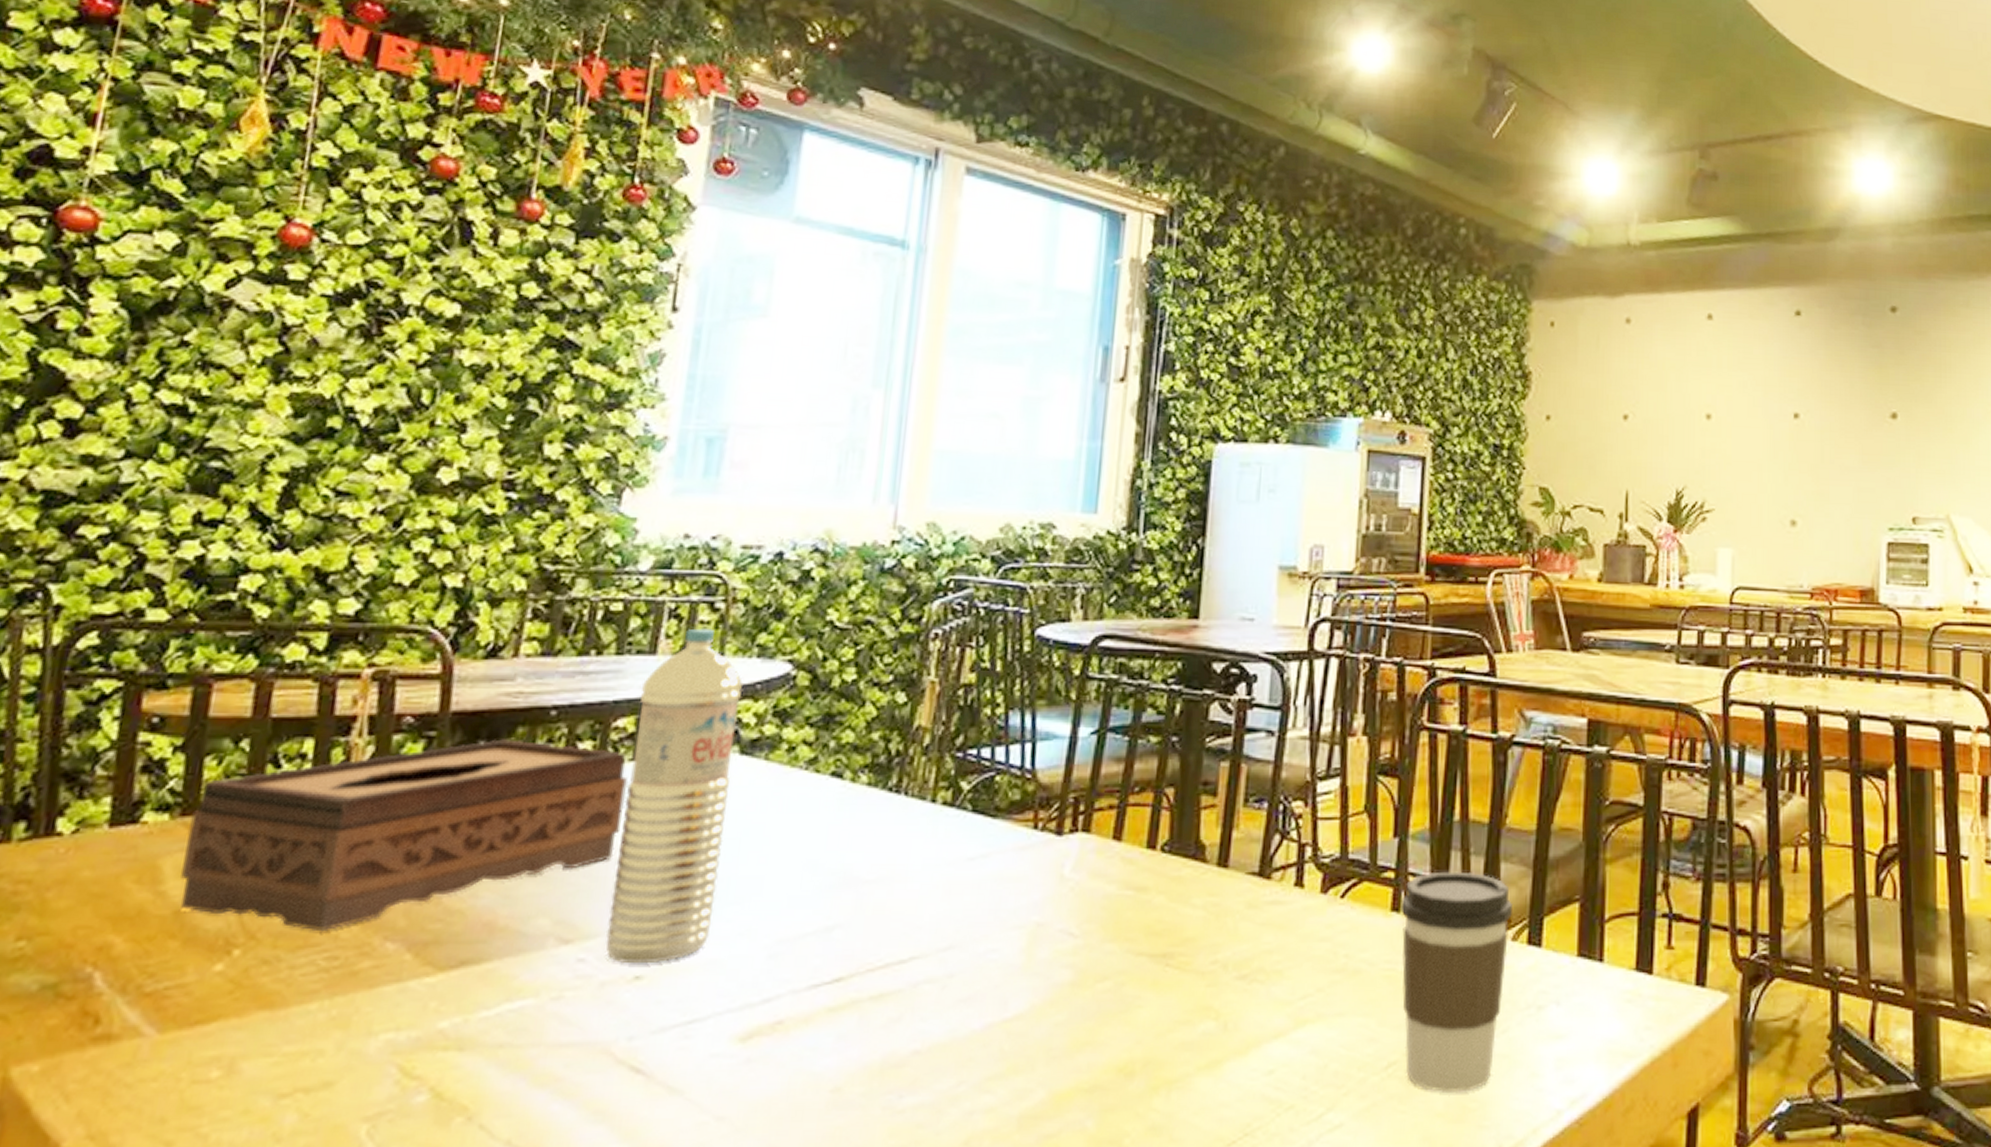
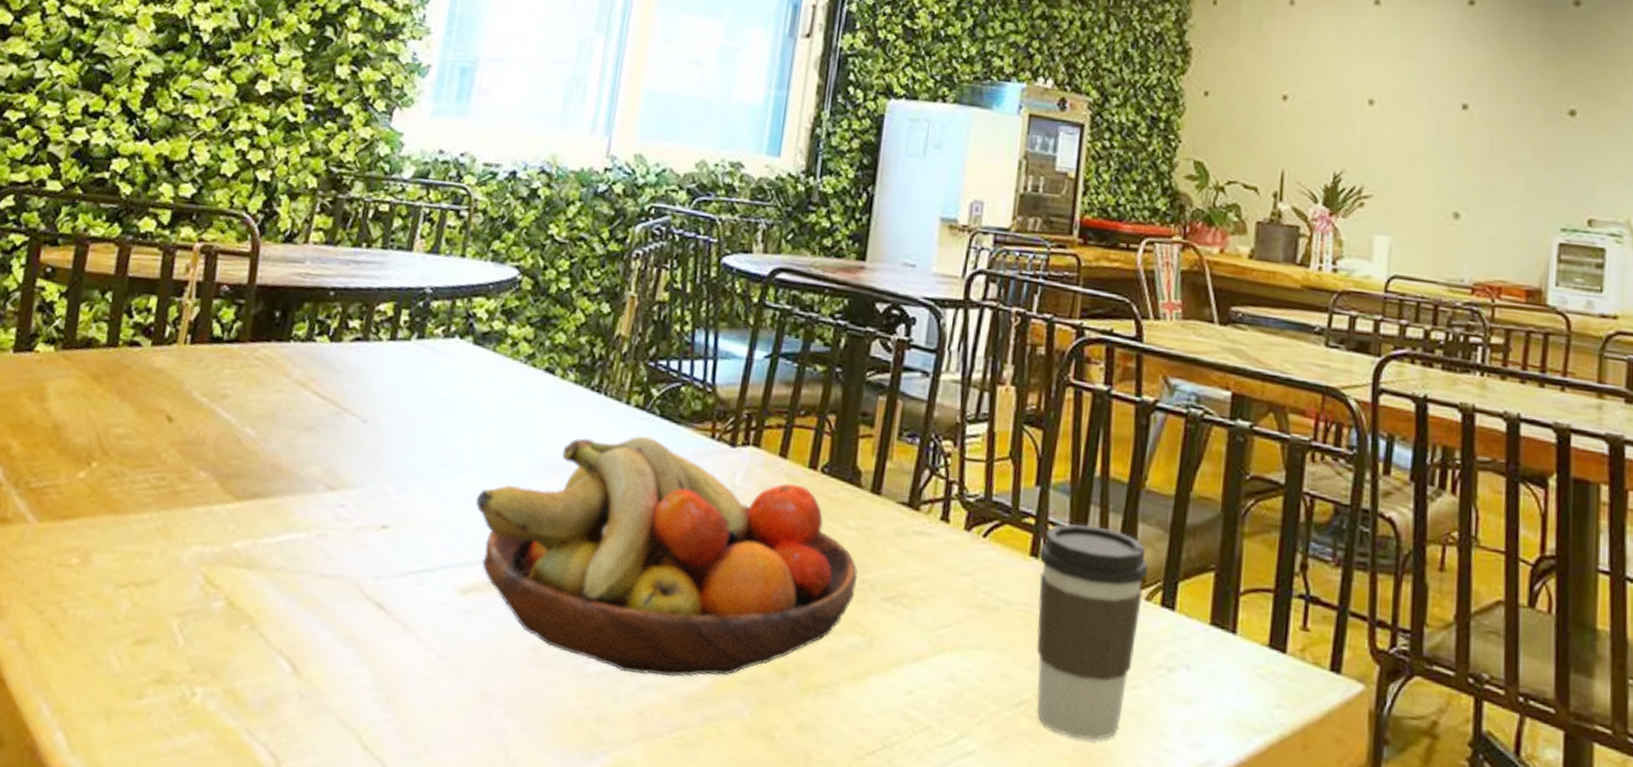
tissue box: present [181,739,629,932] -> none [58,311,386,456]
water bottle: present [605,628,744,964] -> none [361,231,479,516]
fruit bowl: none [752,835,1208,1100] -> present [476,435,858,677]

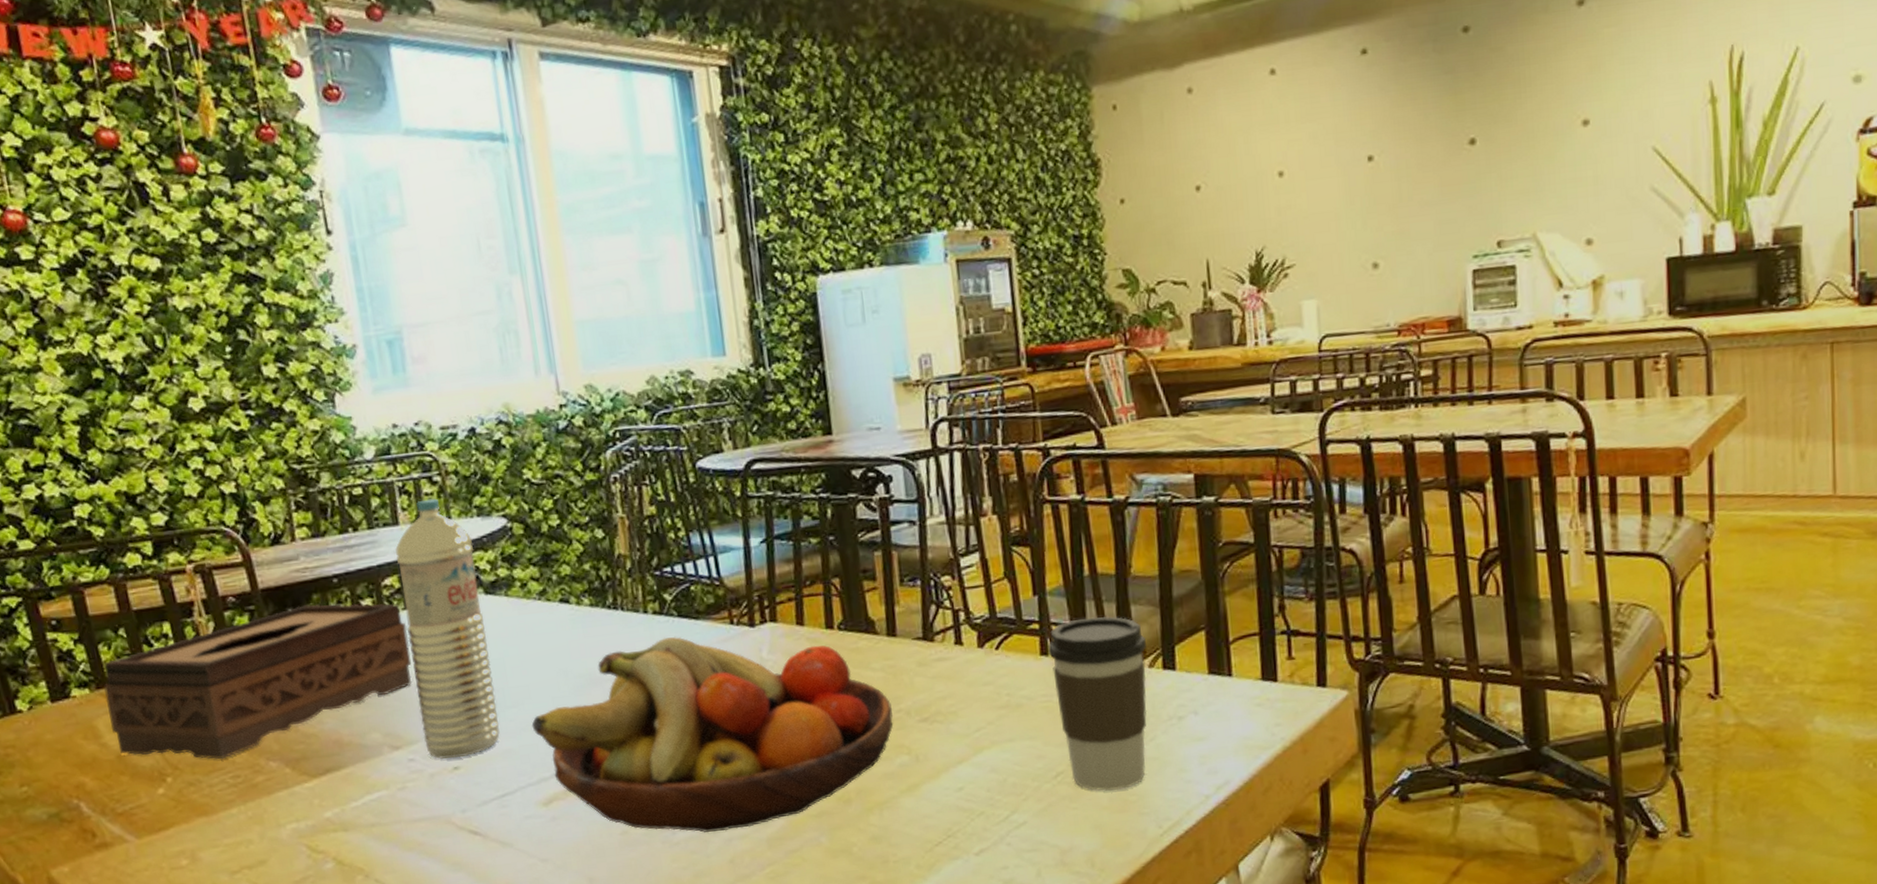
tissue box: none [58,311,386,456] -> present [103,603,412,760]
water bottle: none [361,231,479,516] -> present [395,498,500,760]

